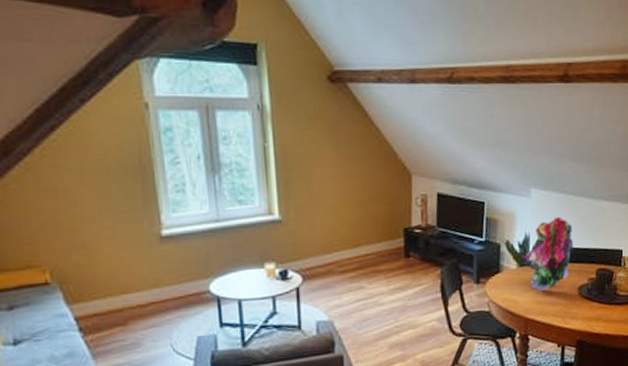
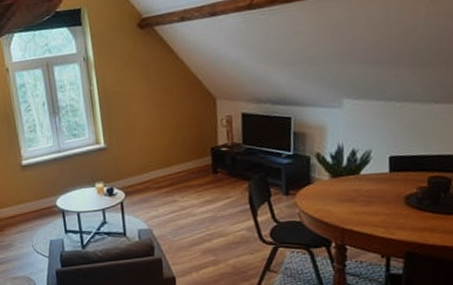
bouquet: present [522,216,574,291] -> none [335,124,398,201]

